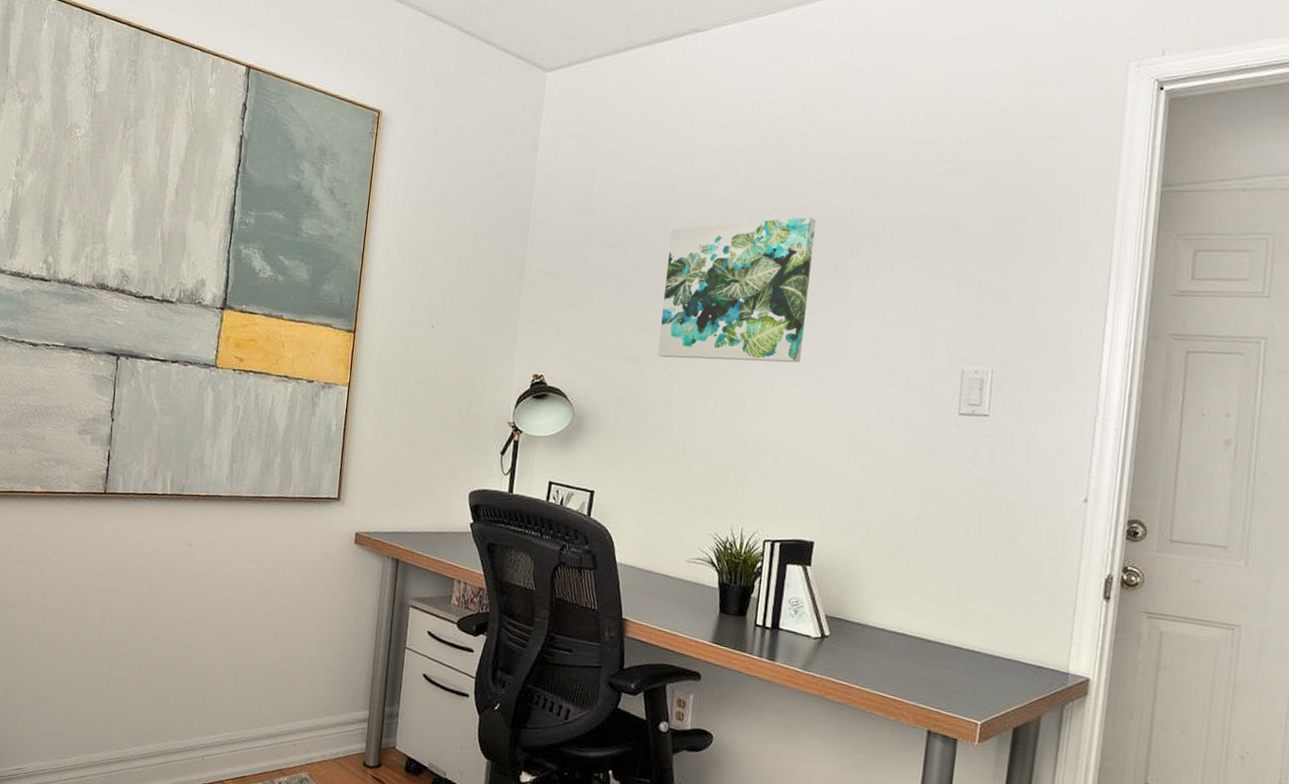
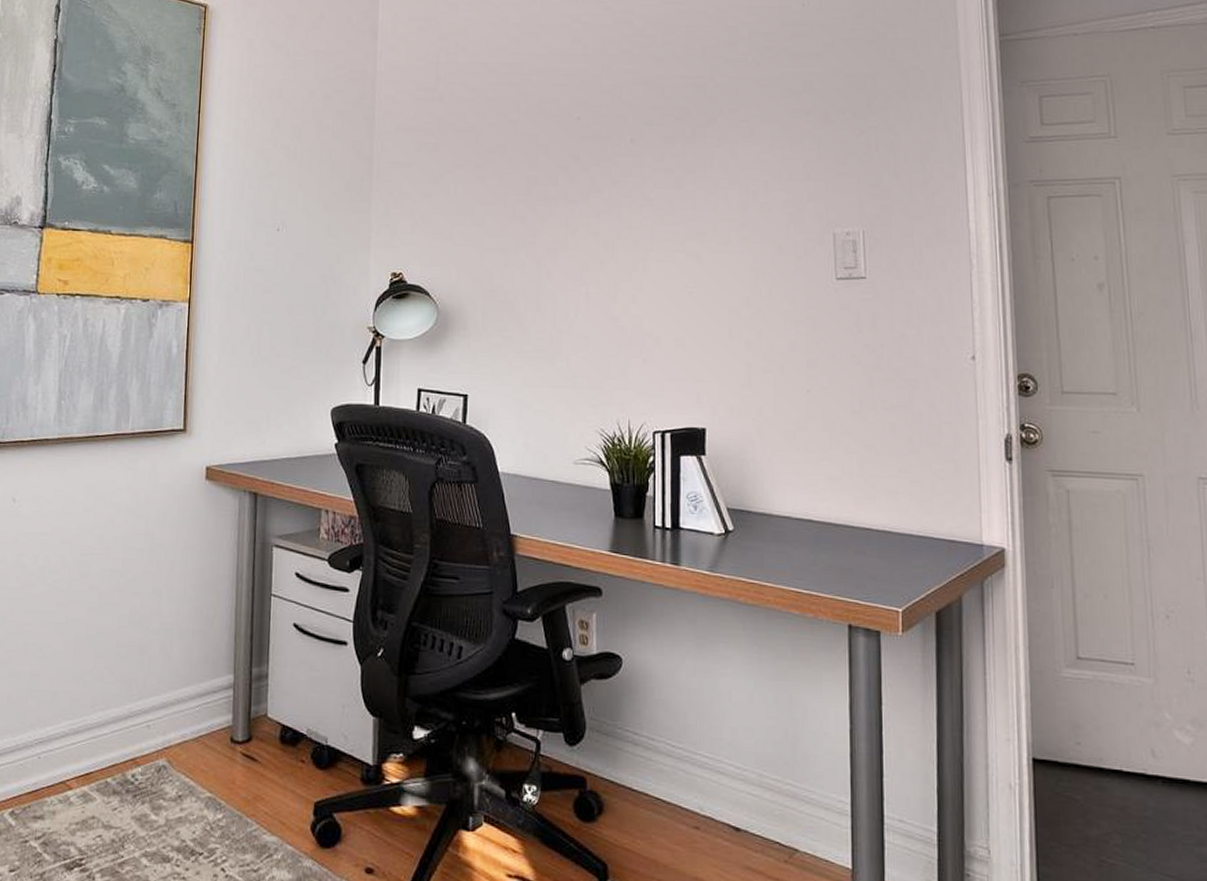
wall art: present [658,216,816,363] -> none [522,87,671,243]

